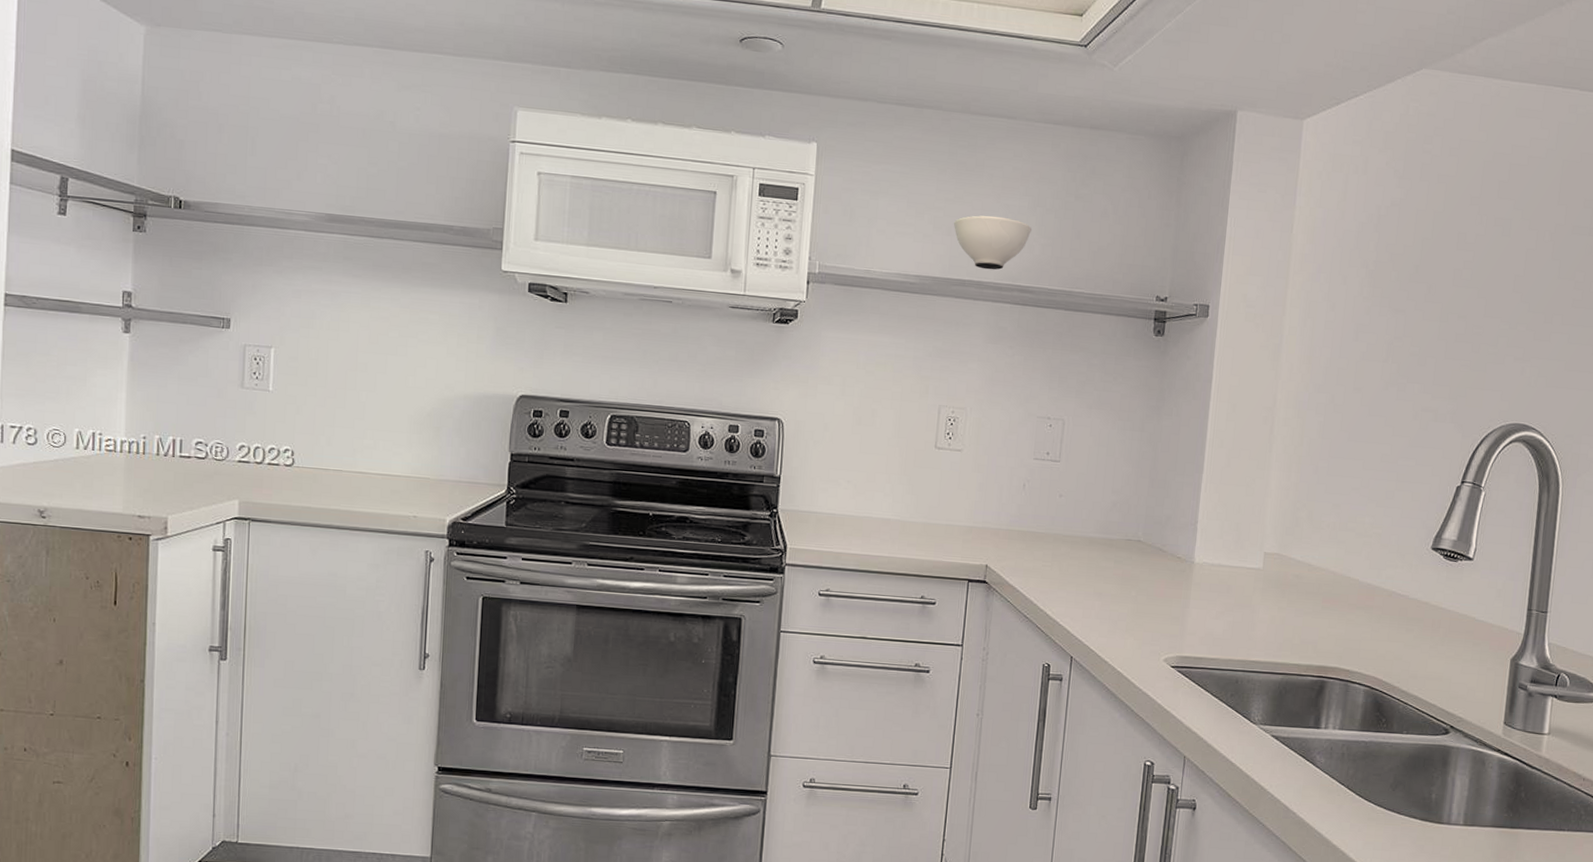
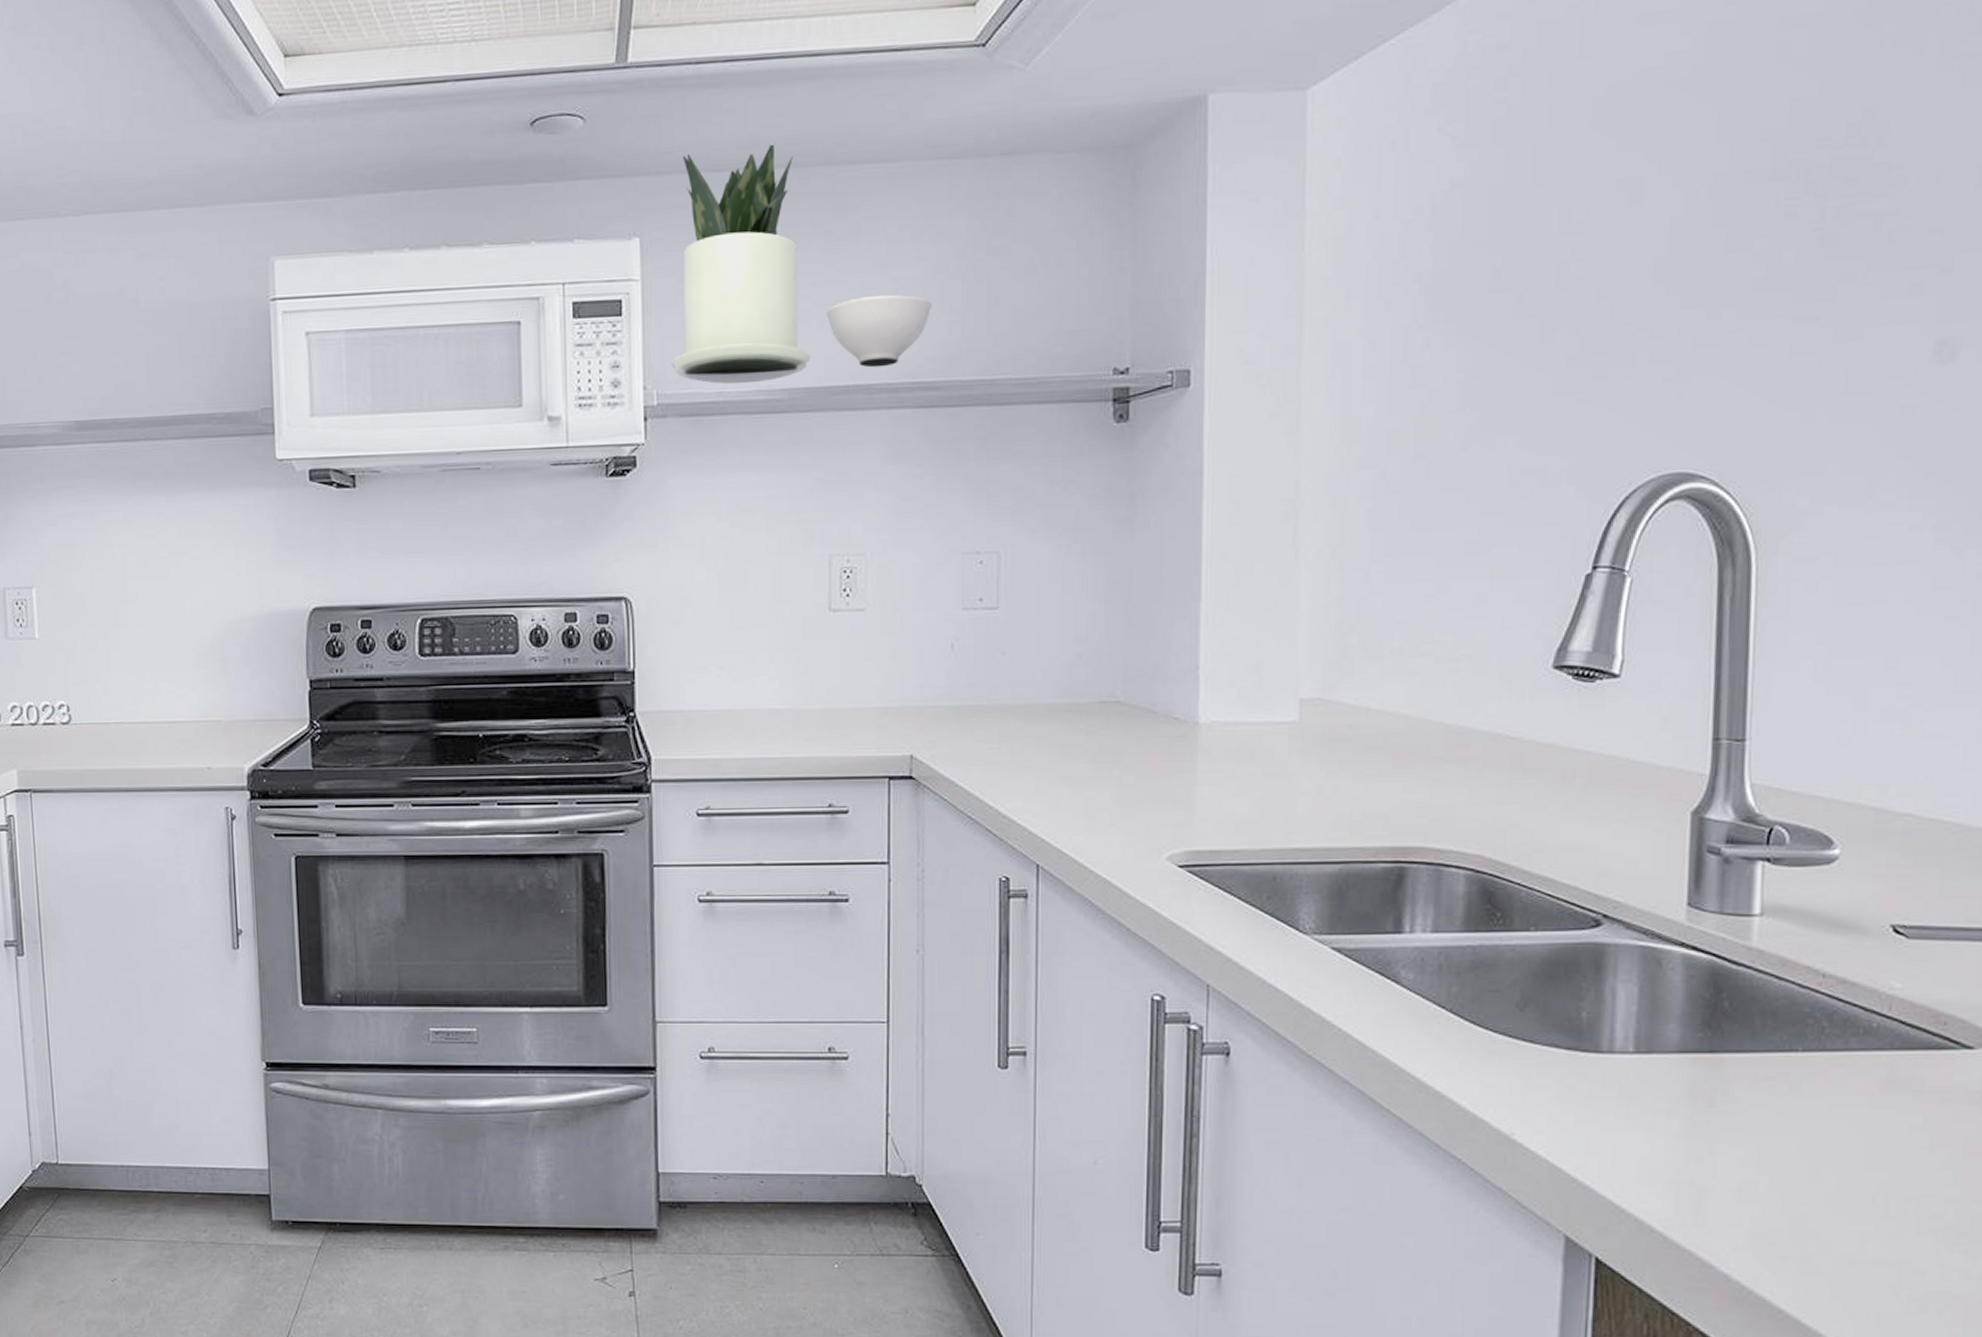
planter: none [832,86,940,268] -> present [671,142,811,385]

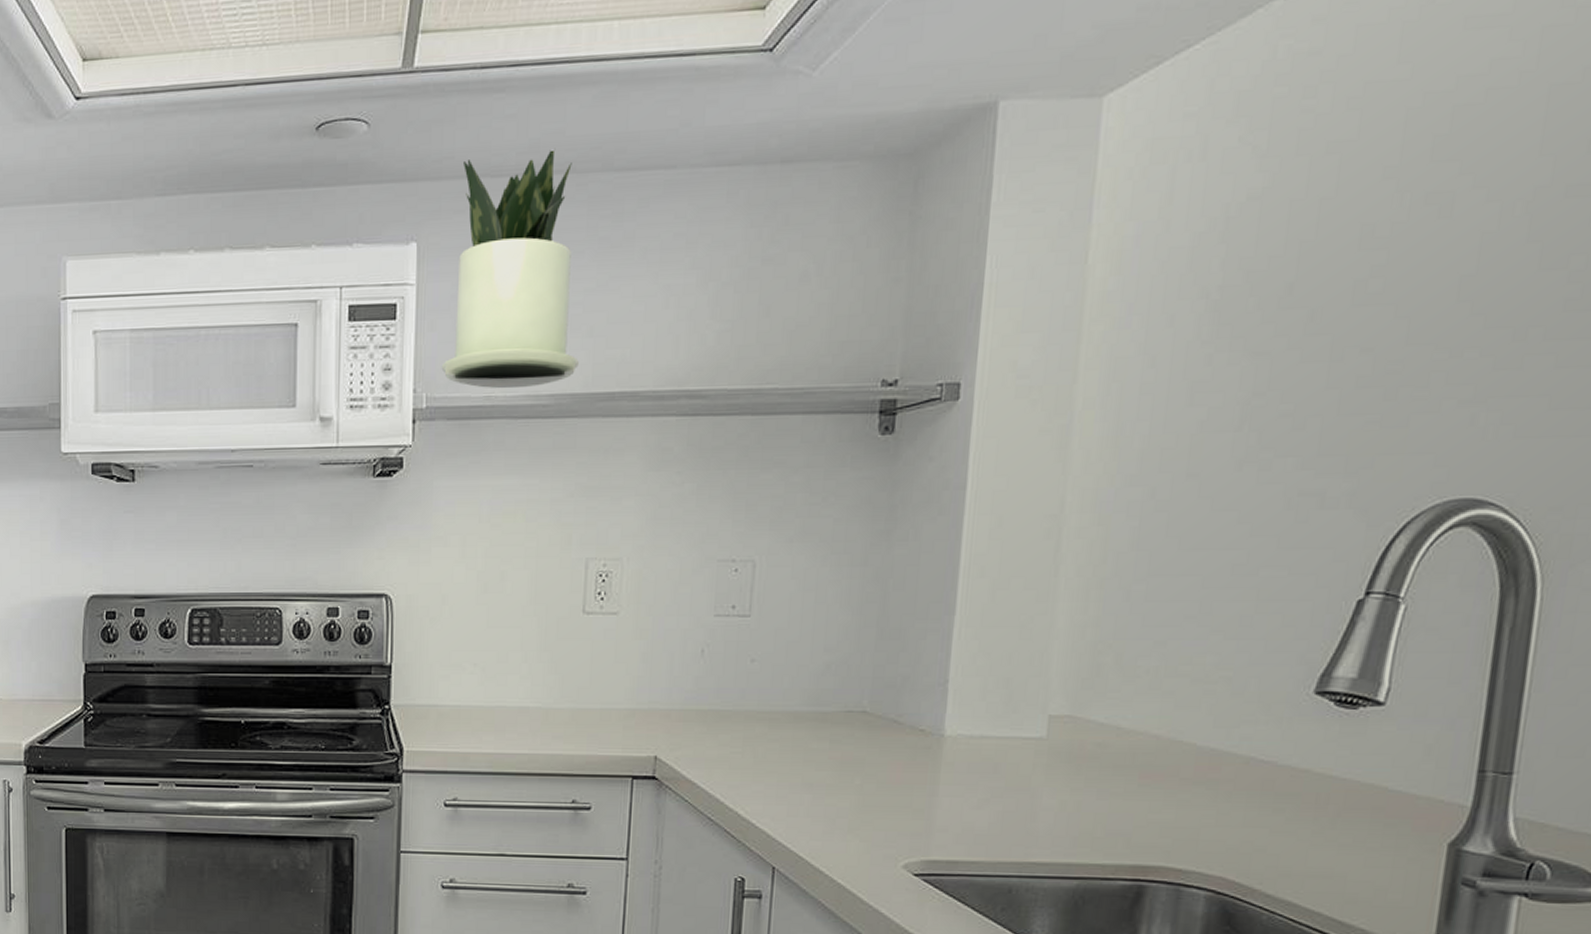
bowl: present [825,294,933,368] -> none [596,302,704,375]

